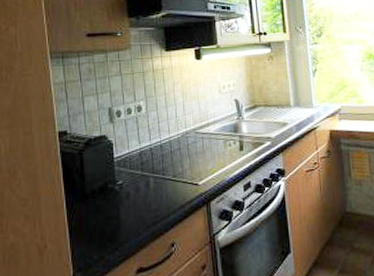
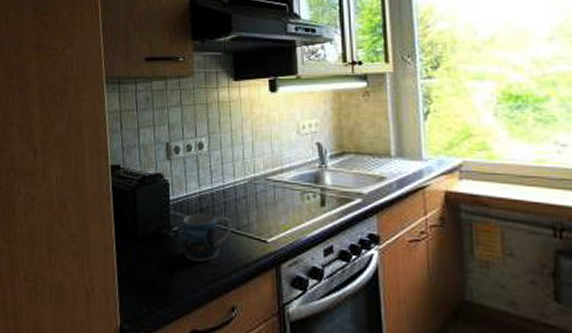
mug: none [126,166,169,209] -> present [182,213,232,262]

